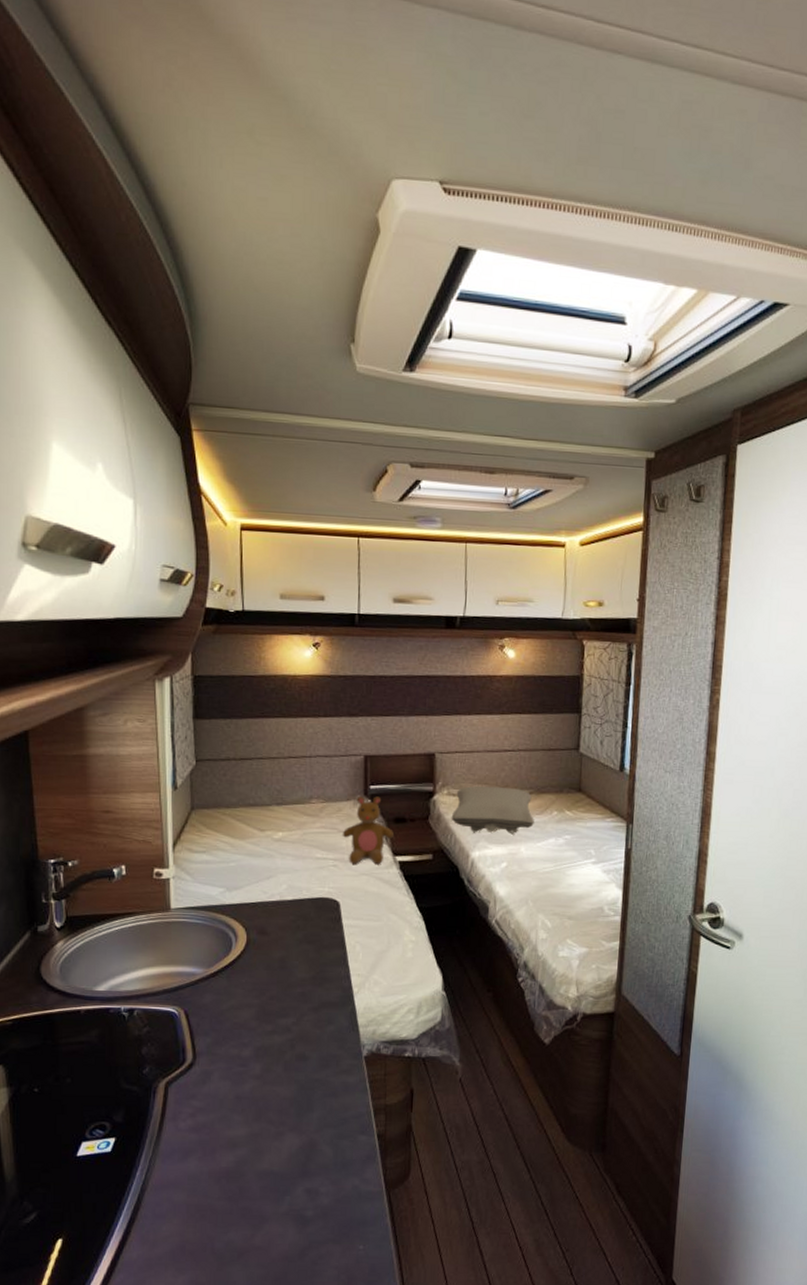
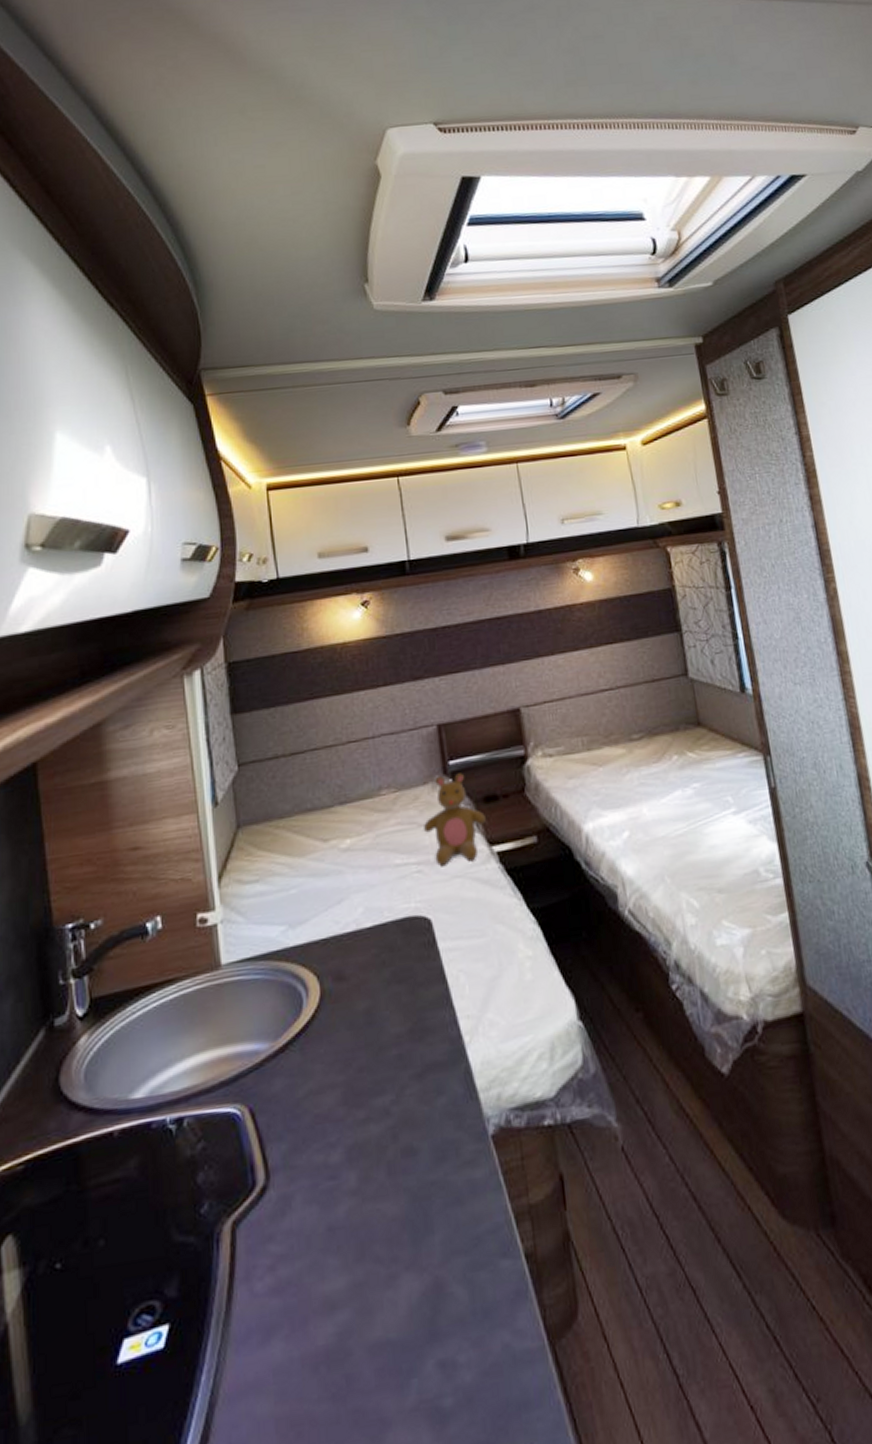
pillow: present [451,786,534,836] -> none [551,734,653,800]

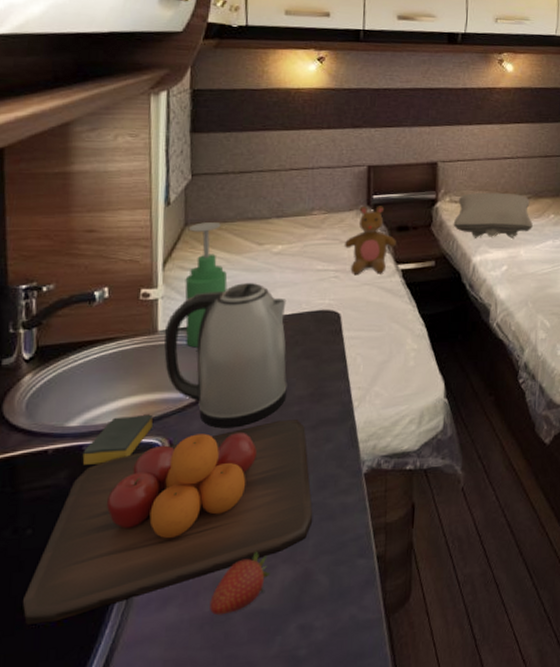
chopping board: none [101,1066,436,1373] -> present [22,419,313,625]
sponge: none [152,1076,229,1149] -> present [82,415,154,465]
kettle: none [228,890,381,1087] -> present [164,283,287,429]
soap dispenser: none [241,819,294,983] -> present [184,222,228,348]
fruit: none [322,1255,393,1351] -> present [209,551,271,616]
pillow: none [551,734,653,800] -> present [453,192,533,240]

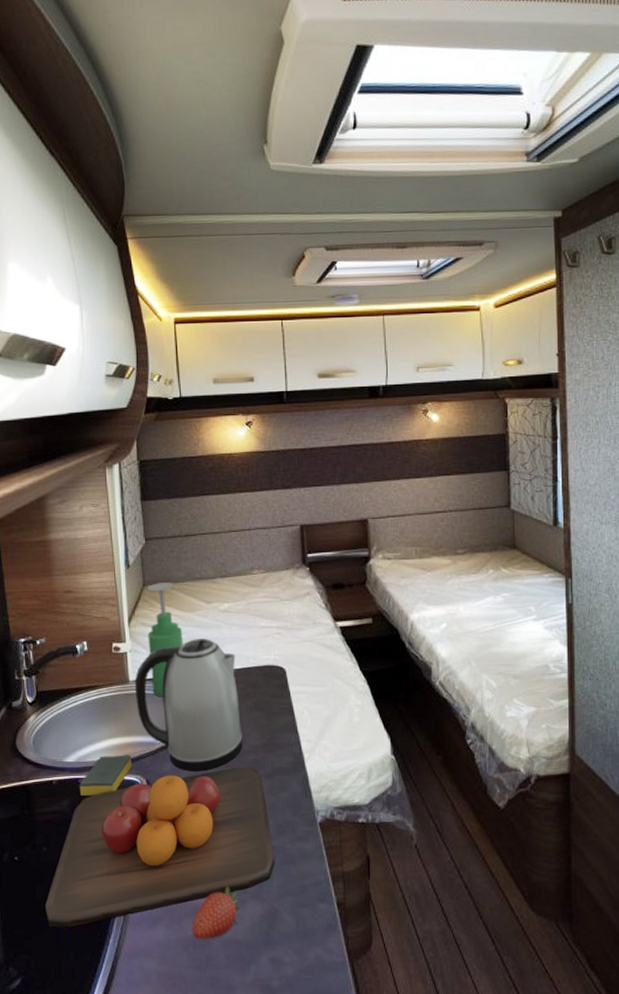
teddy bear: present [344,205,396,274] -> none [283,564,333,631]
pillow: present [453,192,533,240] -> none [387,548,471,596]

